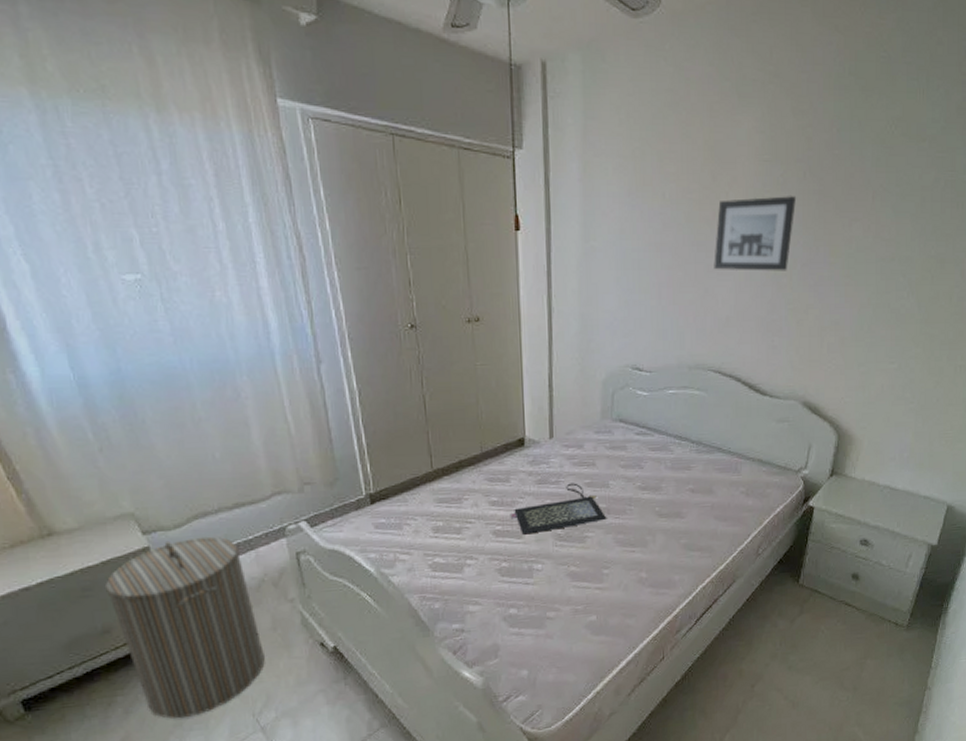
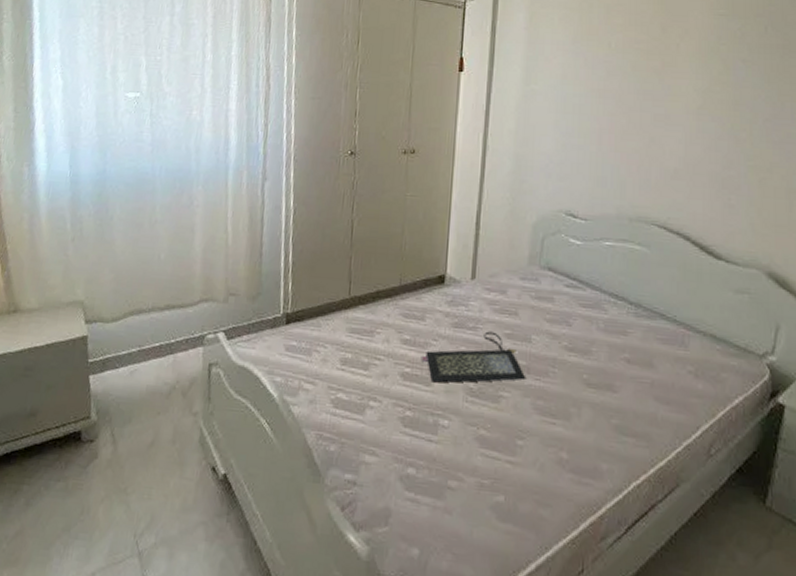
laundry hamper: present [105,536,265,719] -> none [43,332,160,523]
wall art: present [714,195,797,271] -> none [661,48,757,126]

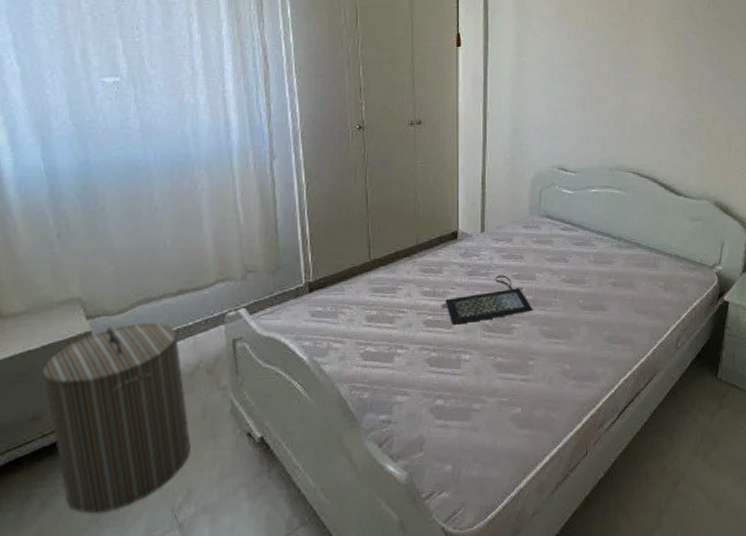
laundry hamper: none [43,332,160,523] -> present [42,322,190,514]

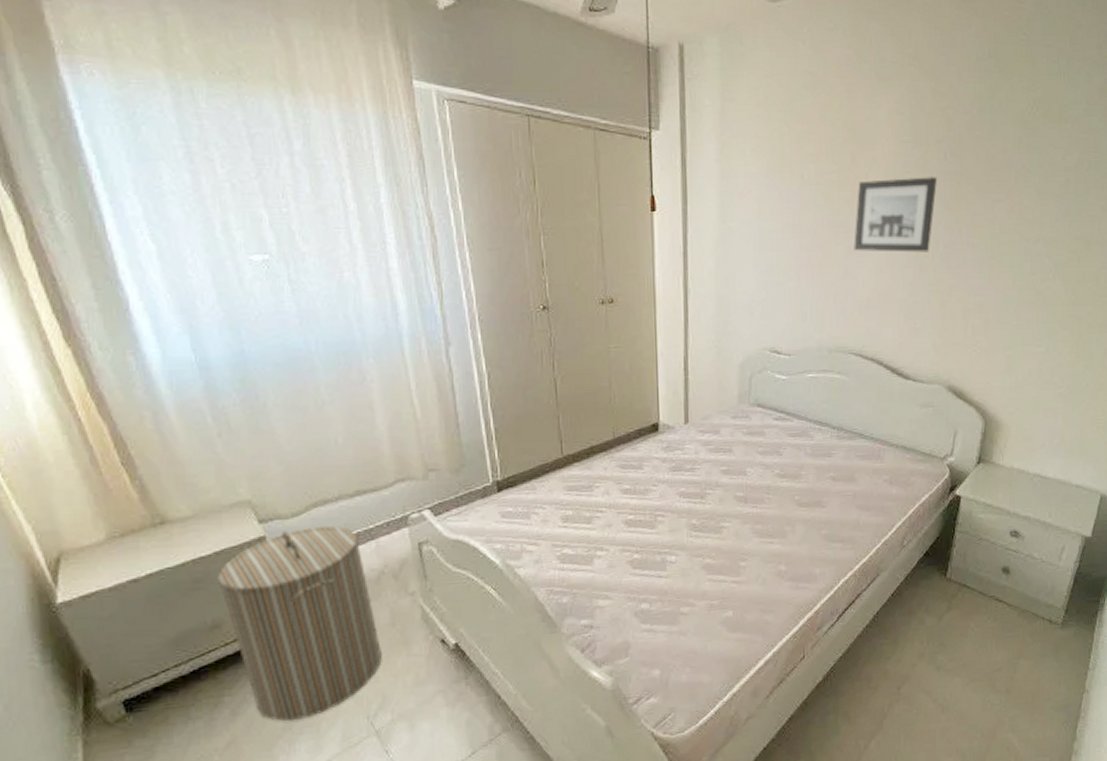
clutch bag: present [441,275,533,325] -> none [642,470,744,525]
wall art: none [631,21,703,86] -> present [854,176,938,253]

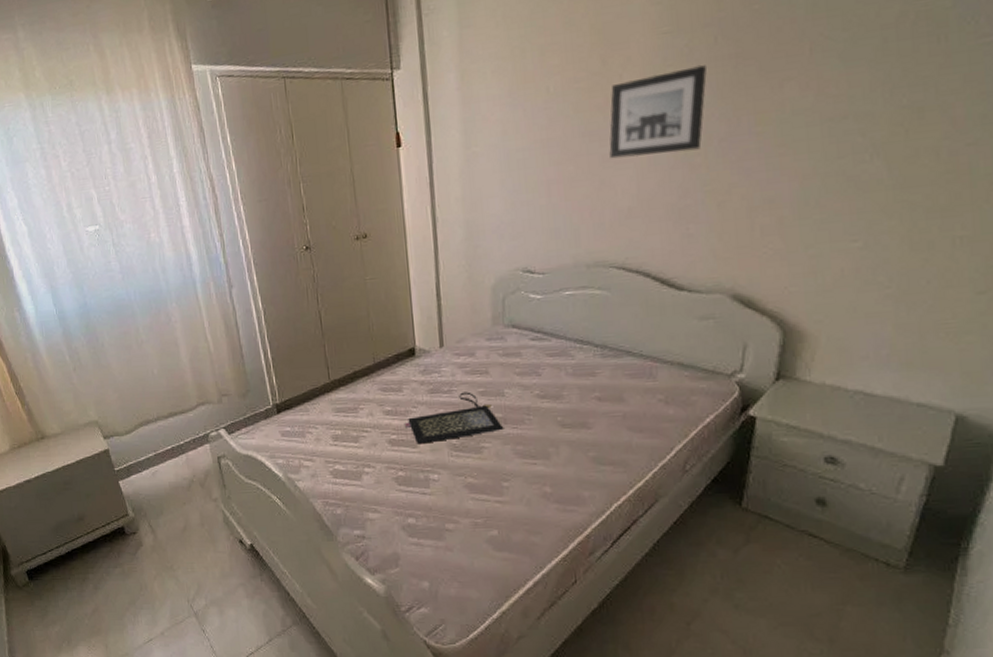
laundry hamper: present [218,525,382,722] -> none [79,441,196,598]
clutch bag: none [642,470,744,525] -> present [404,391,504,444]

